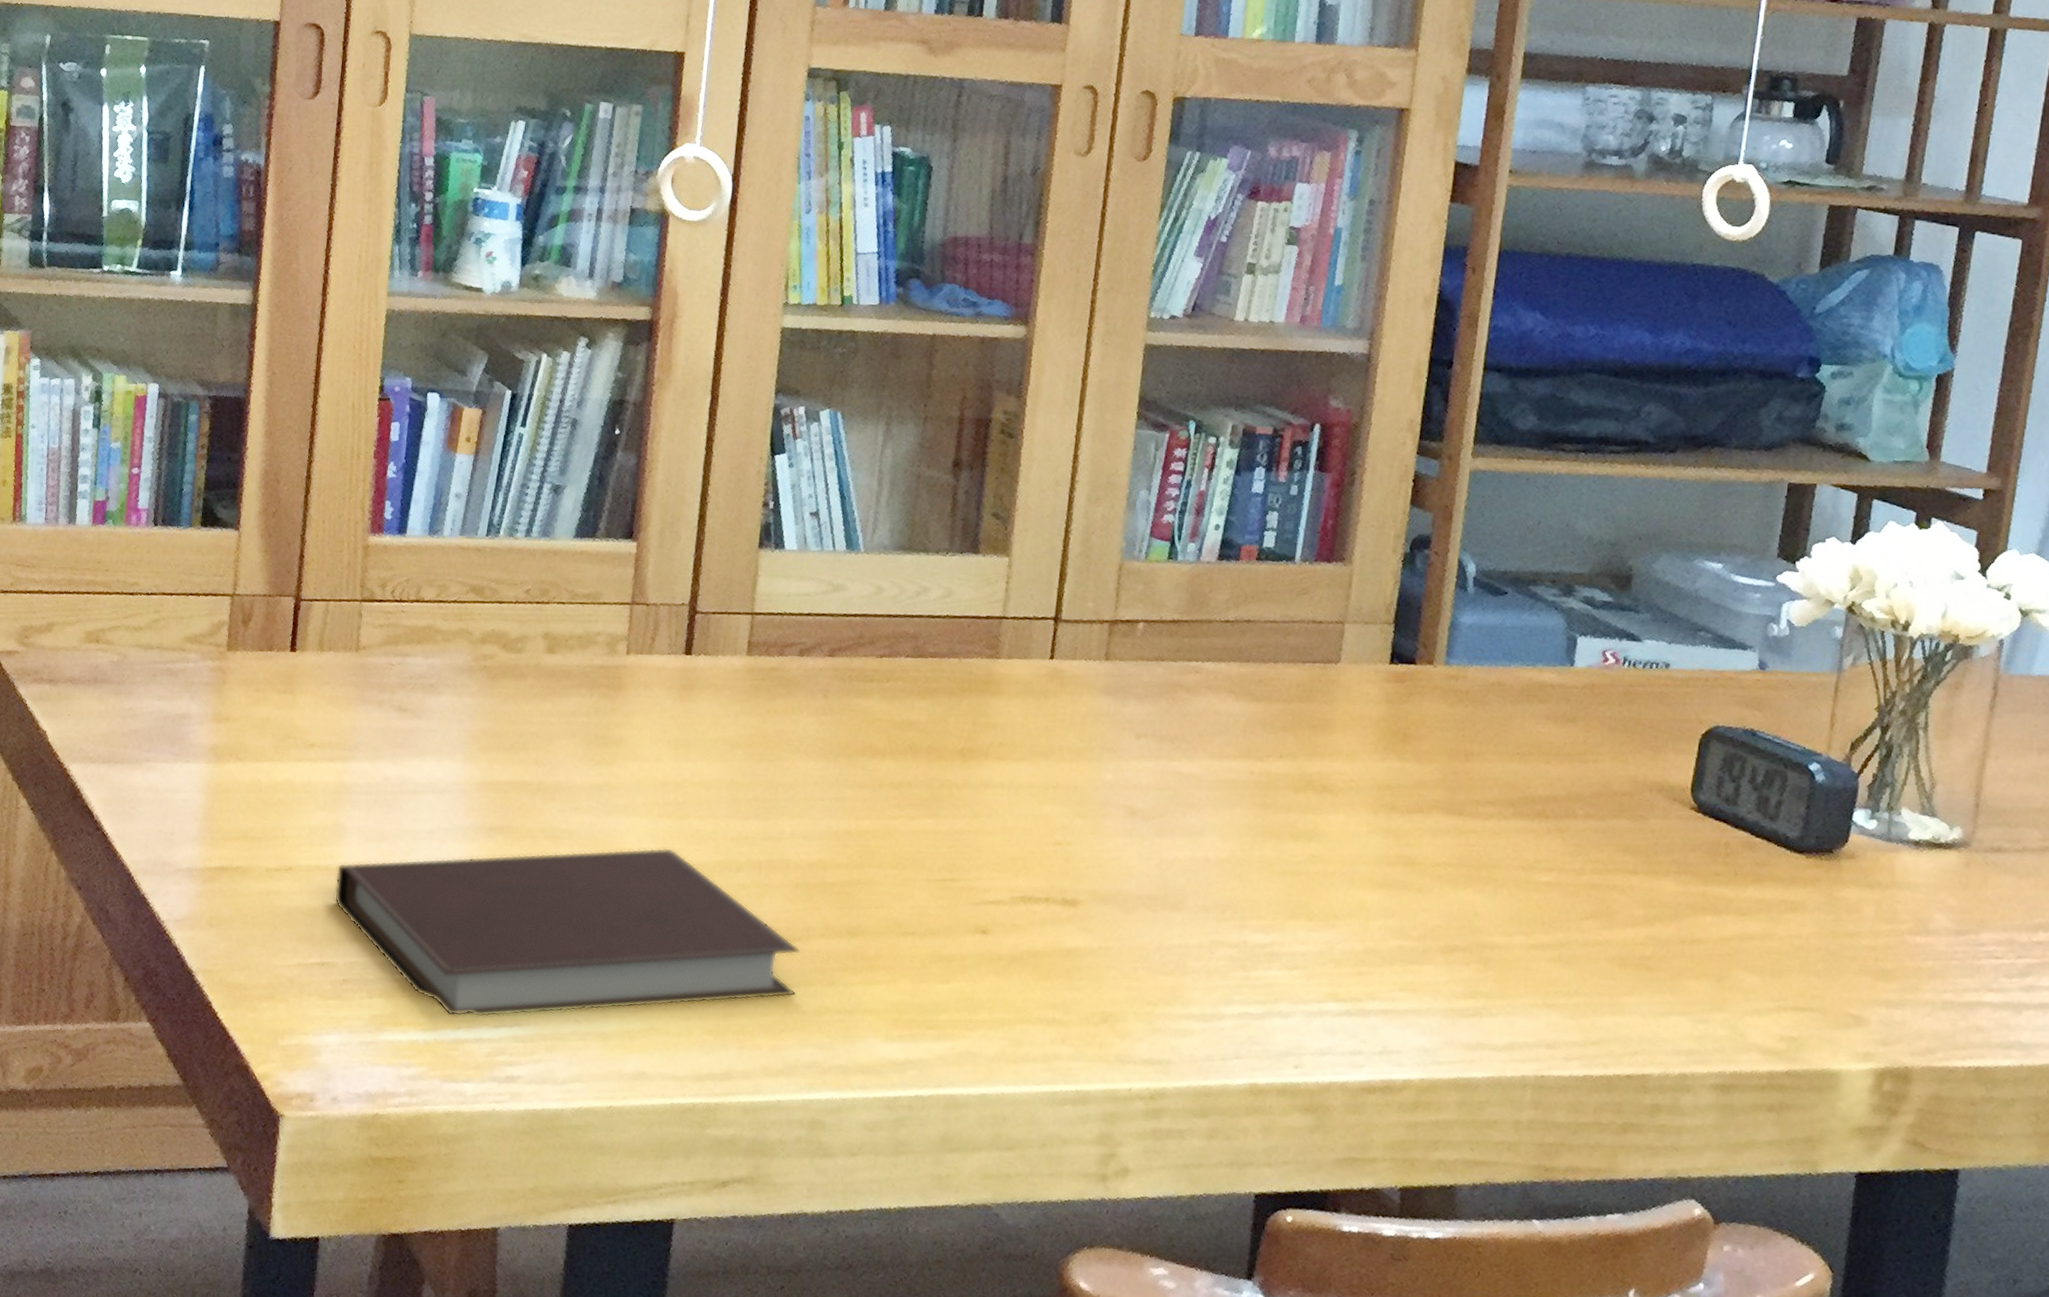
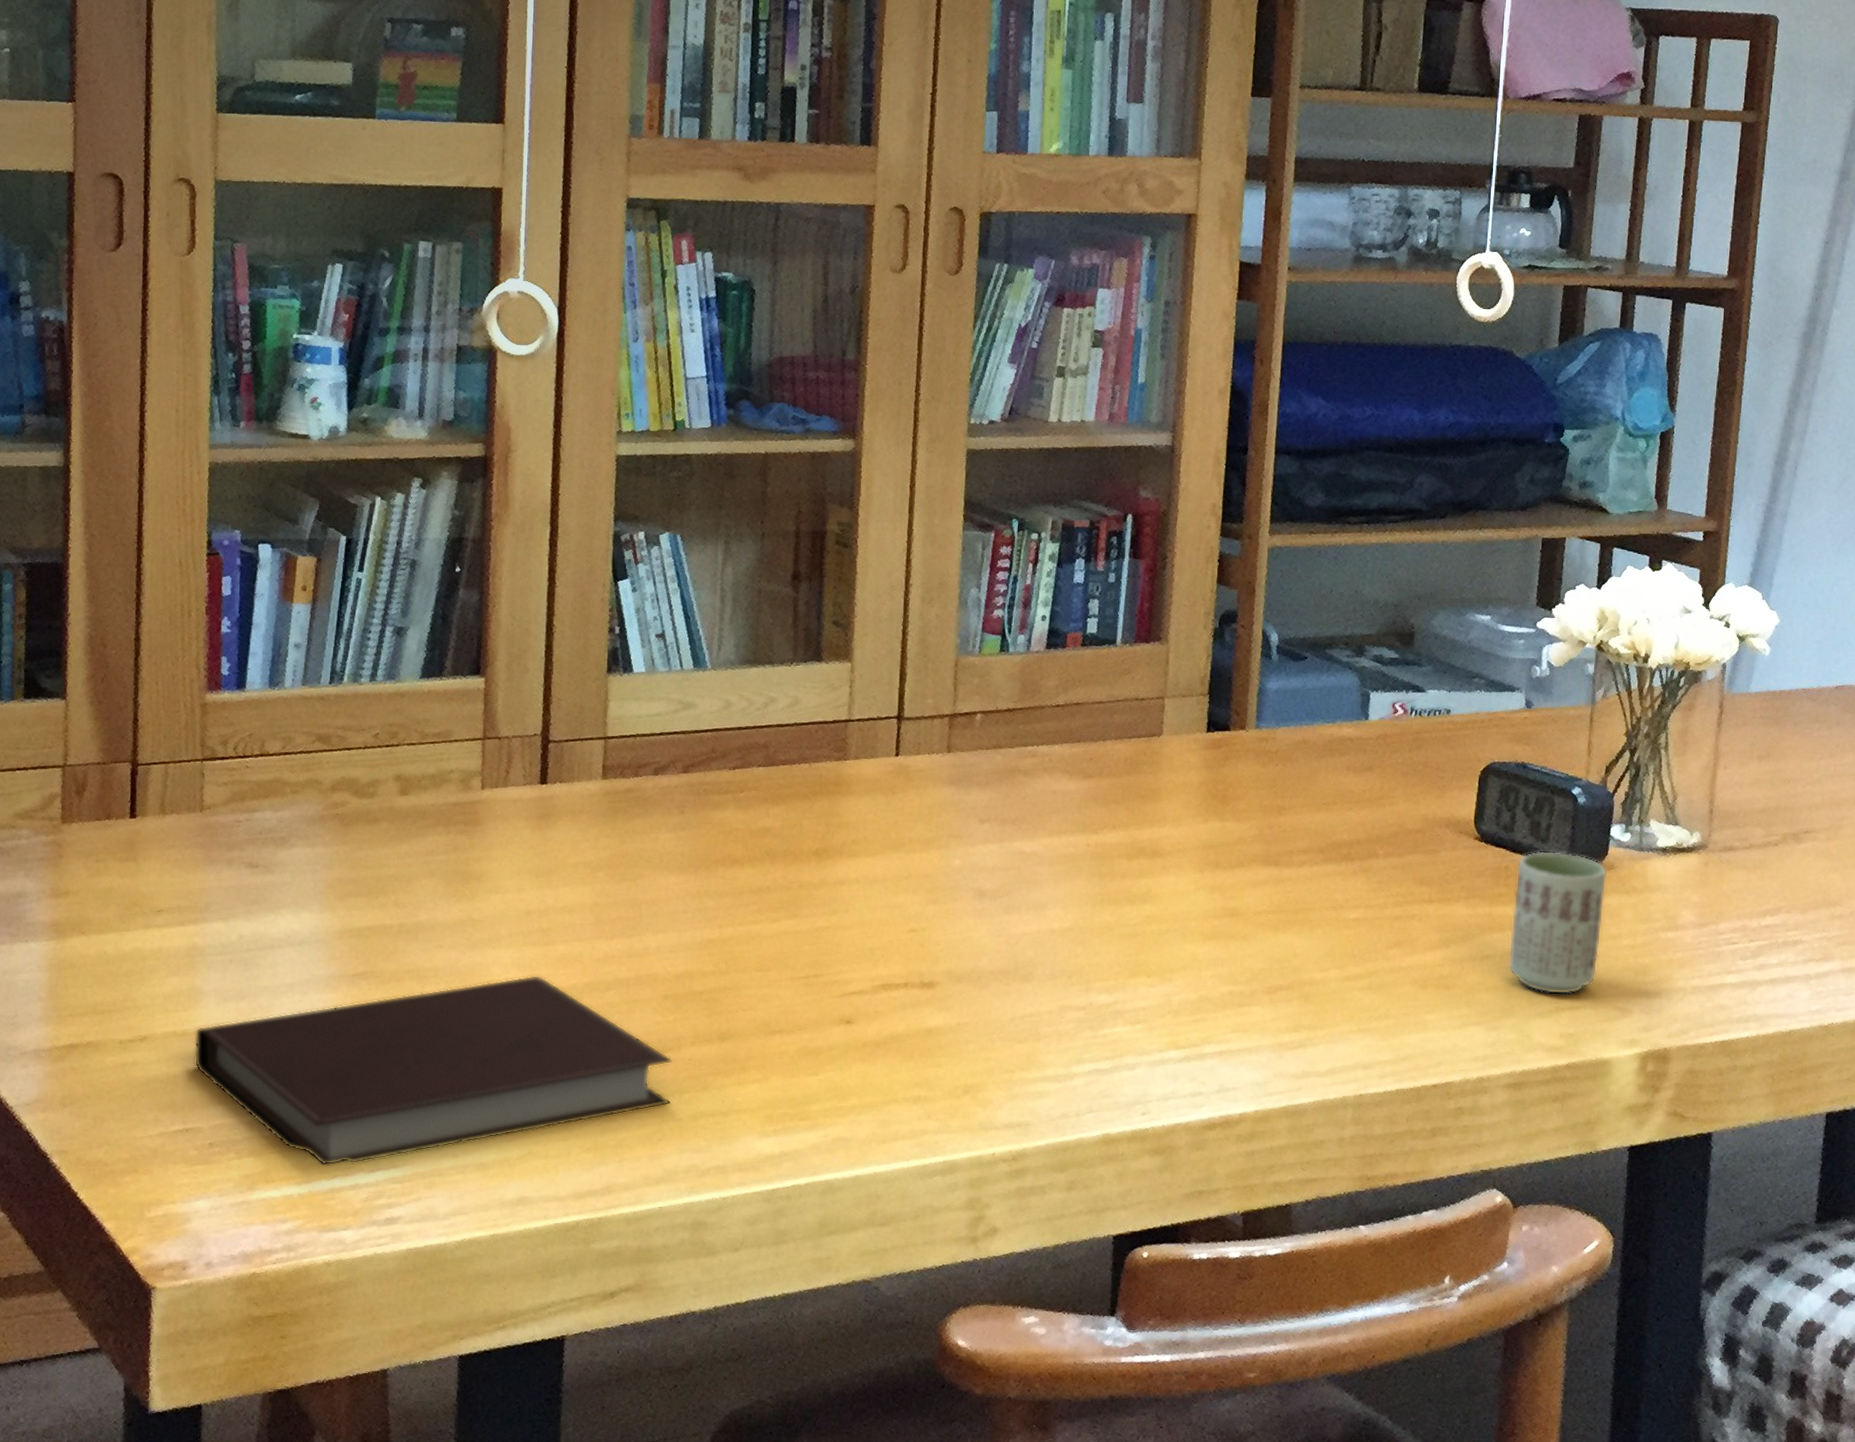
cup: none [1722,829,1847,994] -> present [1508,850,1607,995]

